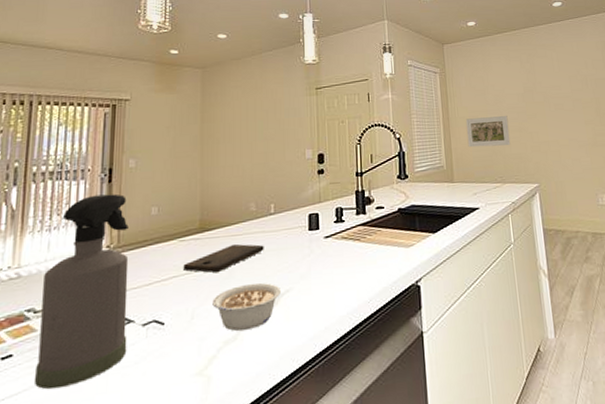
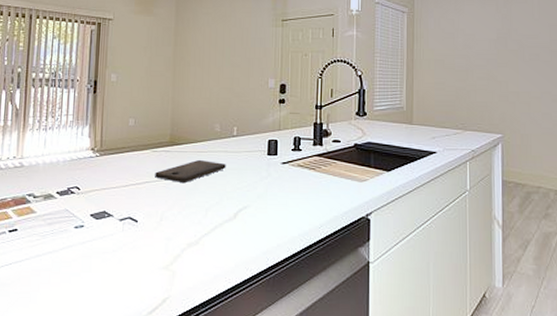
spray bottle: present [35,194,129,390] -> none [34,103,110,262]
legume: present [212,282,282,331] -> none [179,196,240,236]
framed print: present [465,116,511,148] -> none [430,62,477,93]

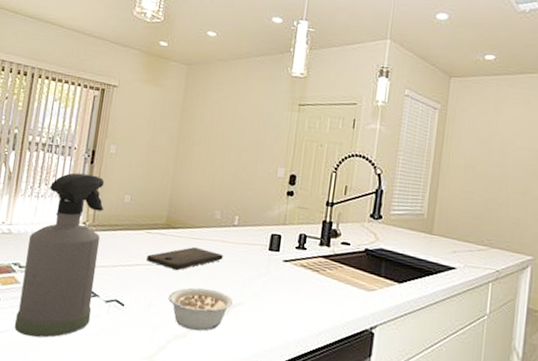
spray bottle: none [34,103,110,262] -> present [14,172,105,338]
legume: none [179,196,240,236] -> present [168,287,234,331]

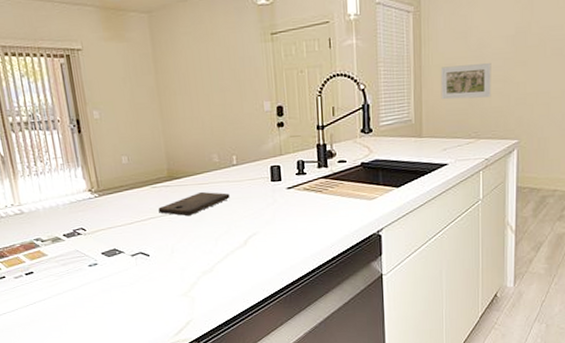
spray bottle: present [14,172,105,338] -> none [42,143,123,299]
legume: present [168,287,234,331] -> none [188,226,249,264]
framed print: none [457,167,512,207] -> present [440,63,491,100]

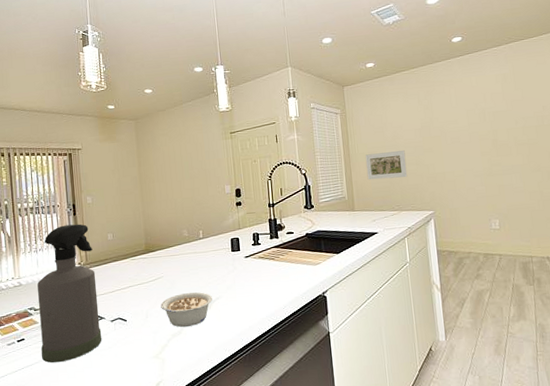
spray bottle: none [42,143,123,299] -> present [37,224,102,363]
cutting board: present [158,191,230,216] -> none [136,262,197,284]
legume: none [188,226,249,264] -> present [160,292,213,327]

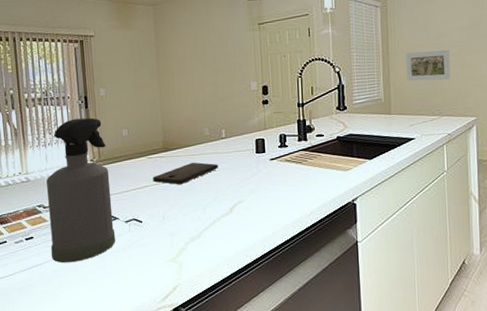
cutting board: none [136,262,197,284] -> present [153,162,218,184]
legume: present [160,292,213,327] -> none [178,194,235,231]

